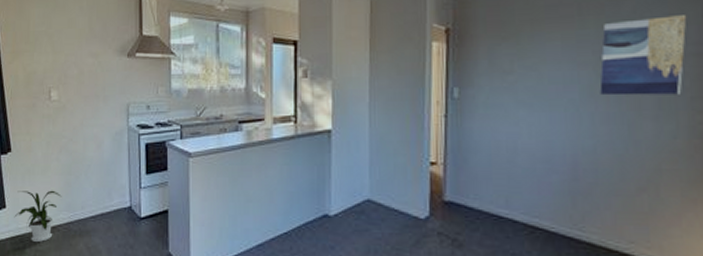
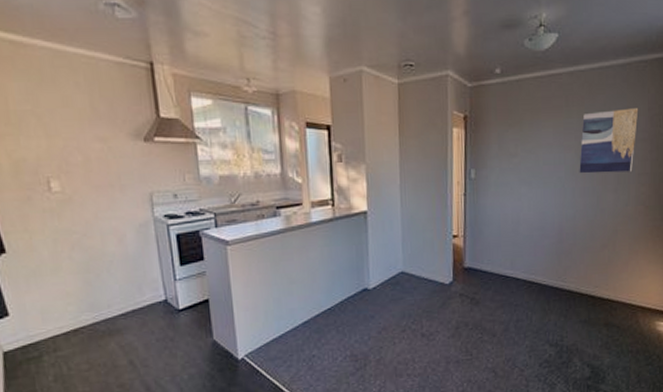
house plant: present [14,190,62,242] -> none [21,291,81,348]

